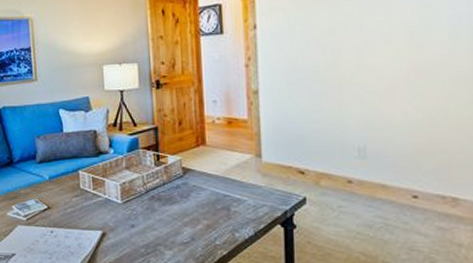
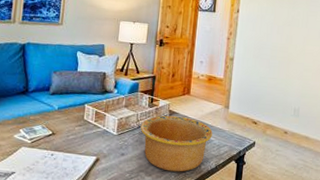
bowl: none [149,173,244,243] -> present [140,115,213,172]

